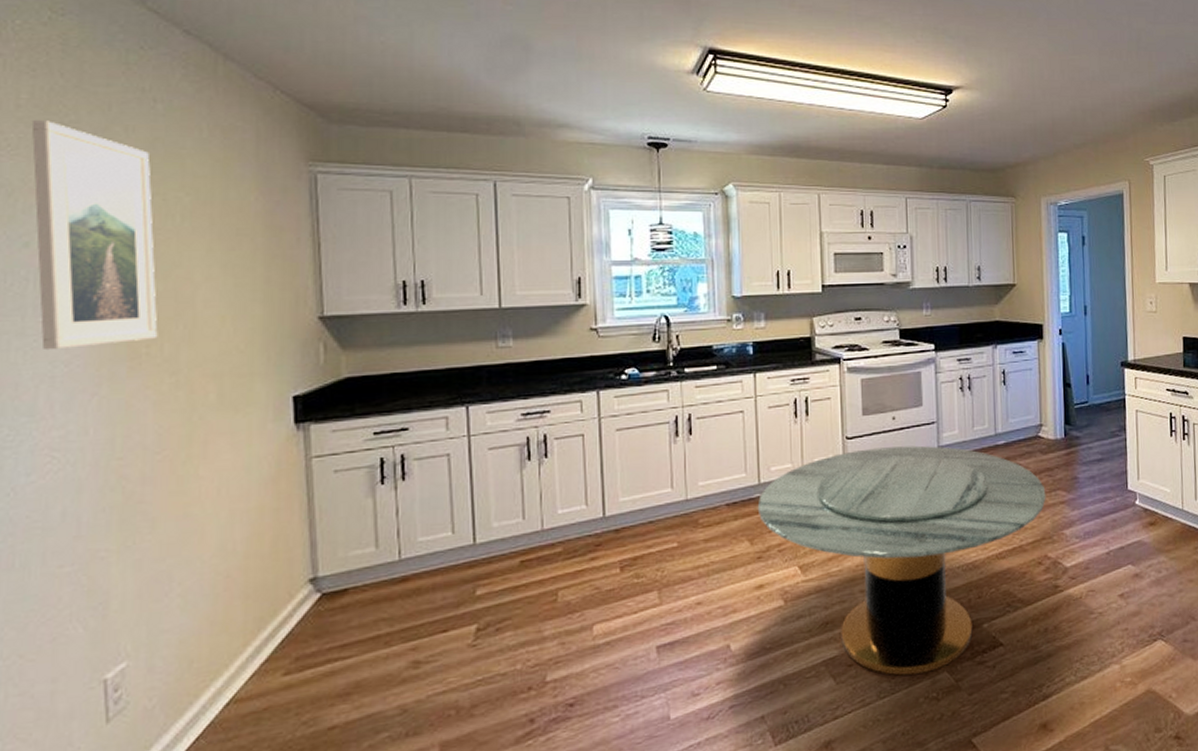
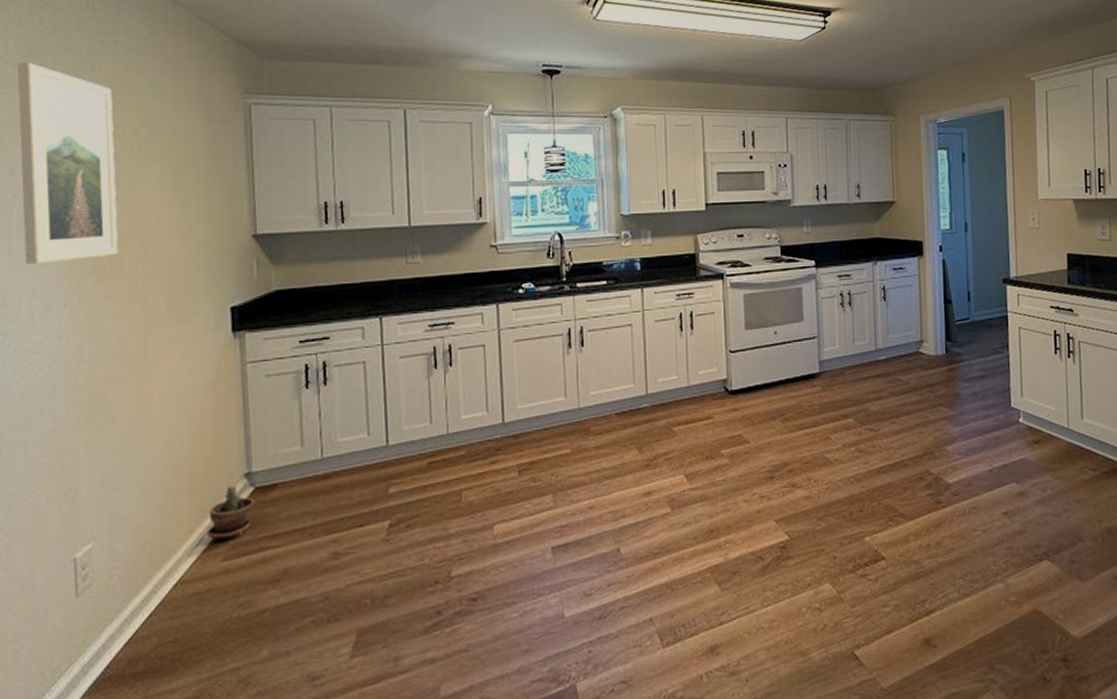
potted plant: none [264,591,321,652] -> present [206,484,254,540]
dining table: present [757,445,1046,676] -> none [645,360,928,585]

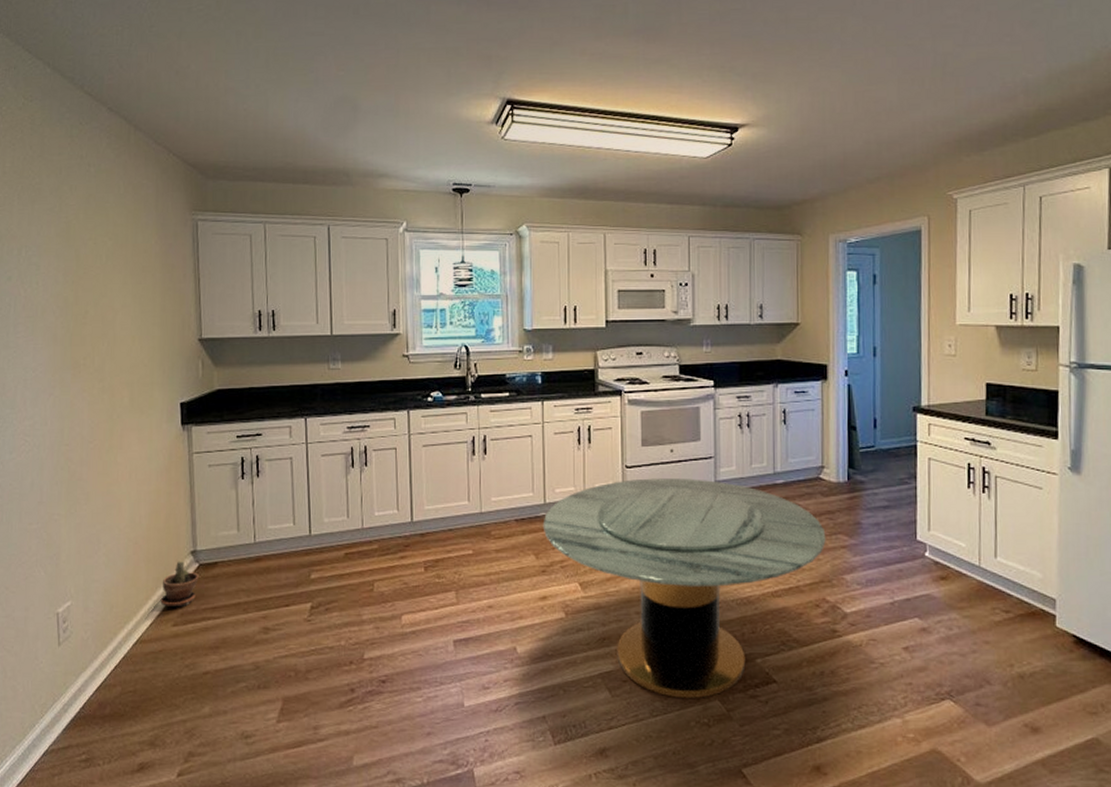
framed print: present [17,63,119,265] -> none [12,183,91,359]
dining table: none [645,360,928,585] -> present [542,478,826,699]

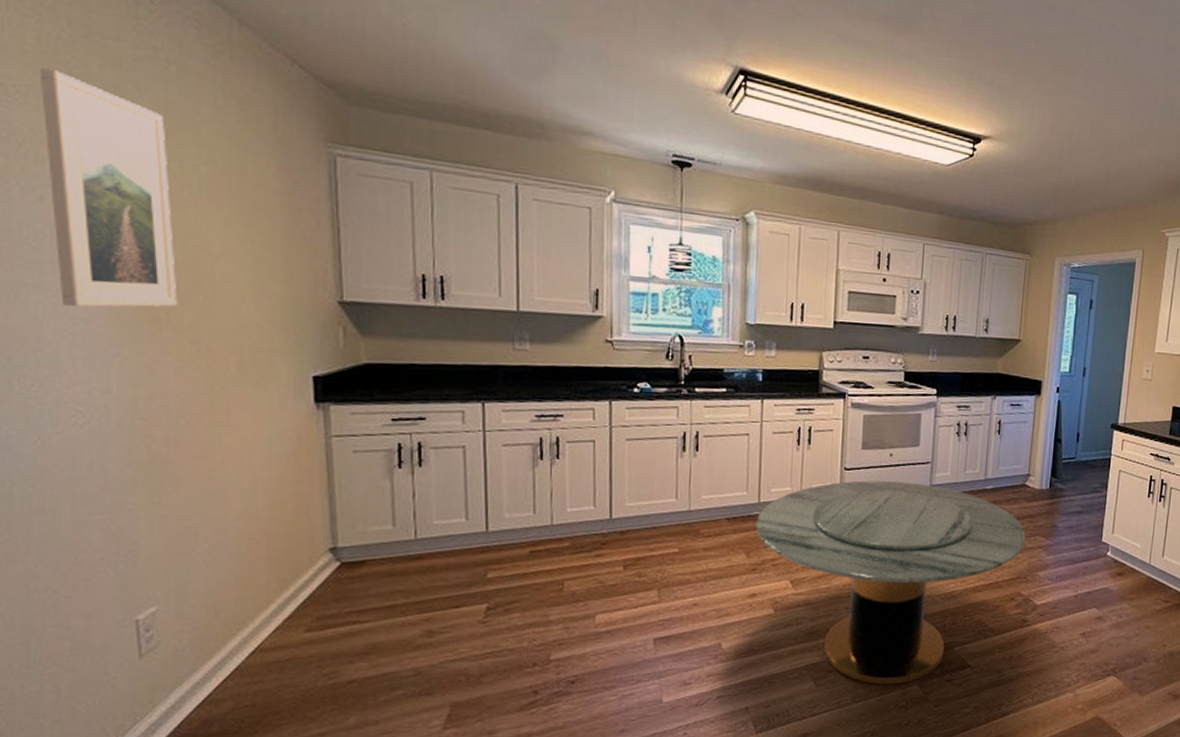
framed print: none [12,183,91,359] -> present [39,68,178,308]
potted plant: present [160,560,198,608] -> none [287,558,340,612]

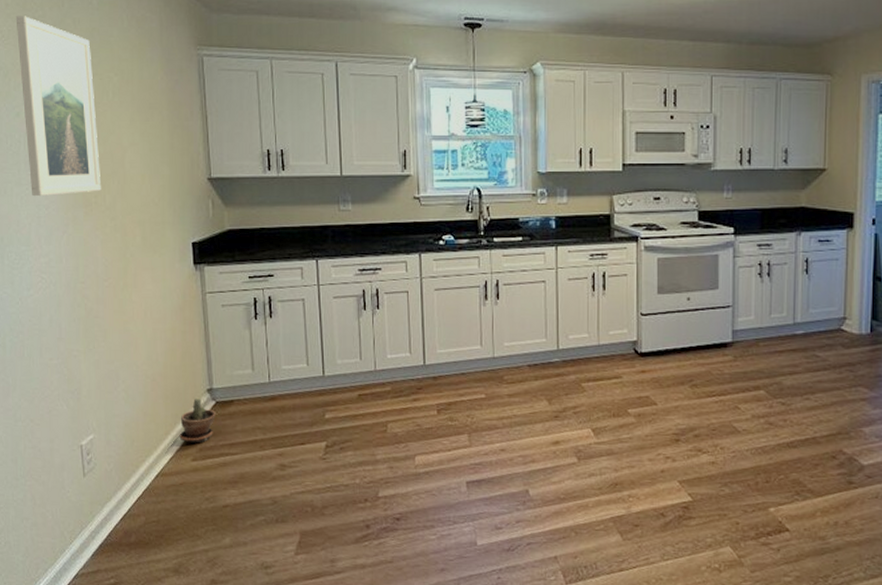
potted plant: none [287,558,340,612] -> present [179,397,215,443]
dining table: present [755,480,1026,685] -> none [555,326,845,545]

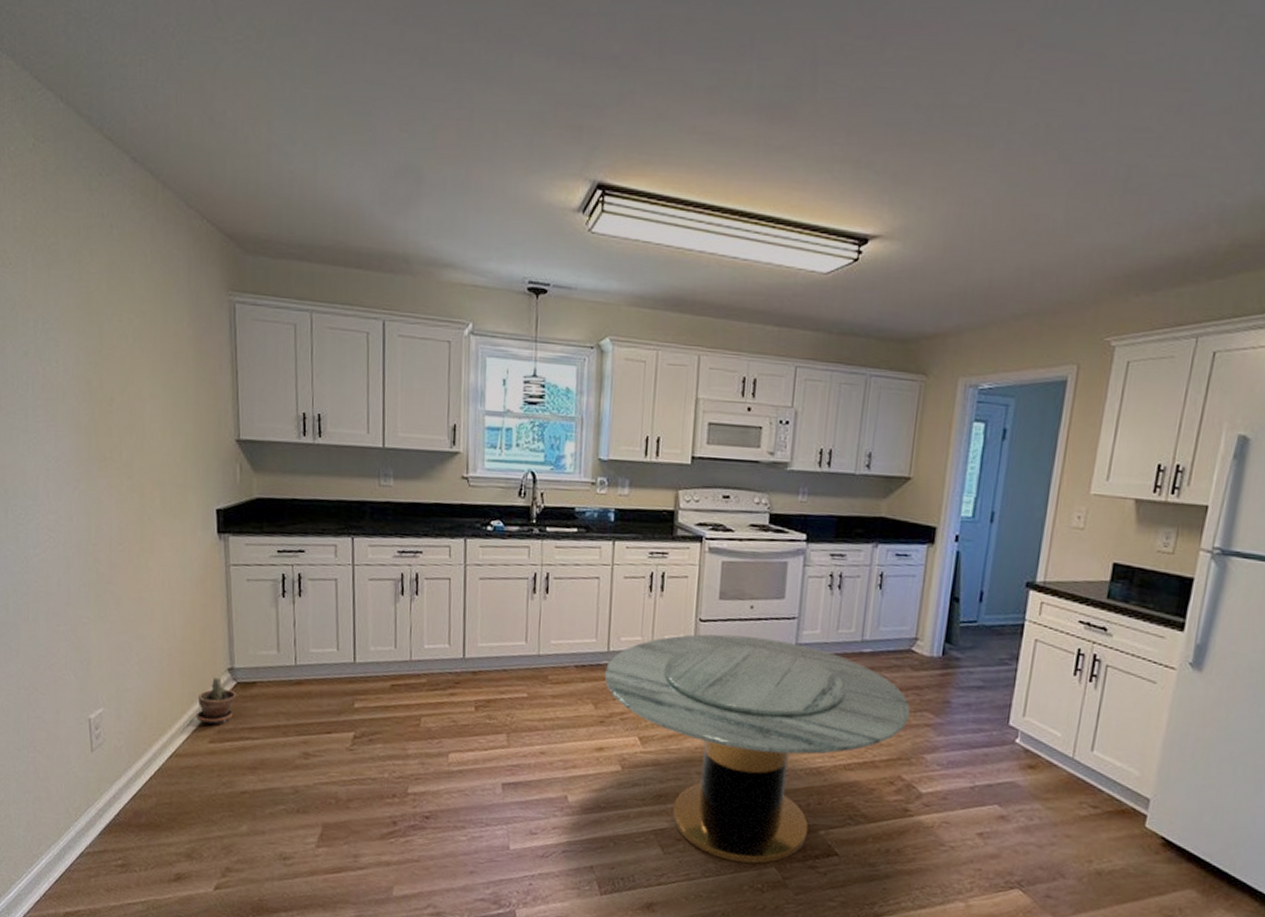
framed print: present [15,16,102,197] -> none [25,241,118,447]
dining table: none [555,326,845,545] -> present [604,634,910,864]

